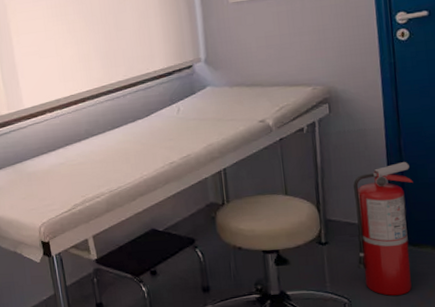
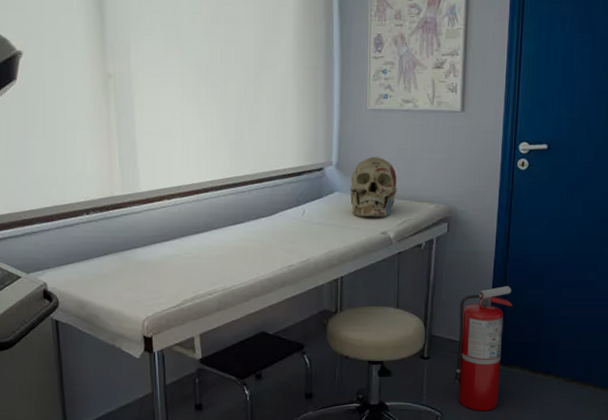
anatomical model: none [221,47,271,108] -> present [349,157,397,217]

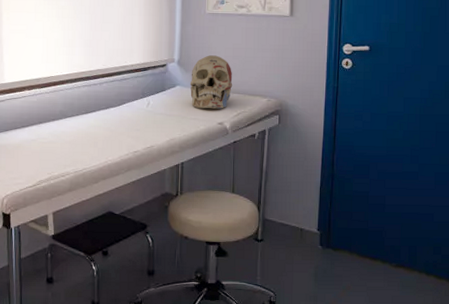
fire extinguisher: present [453,285,513,411] -> none [285,174,340,293]

